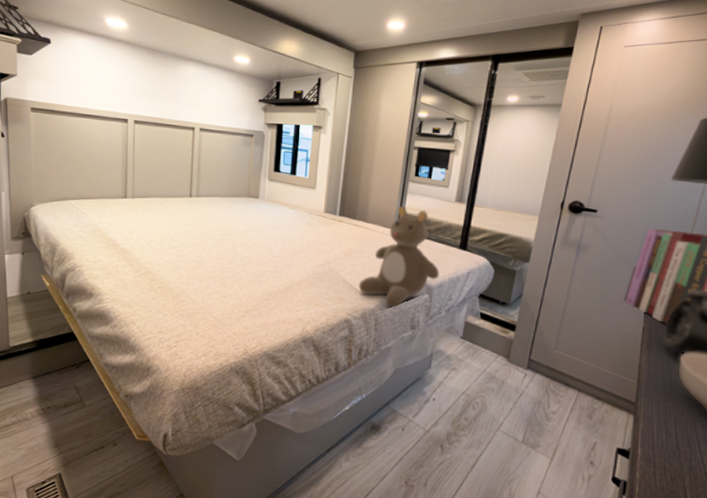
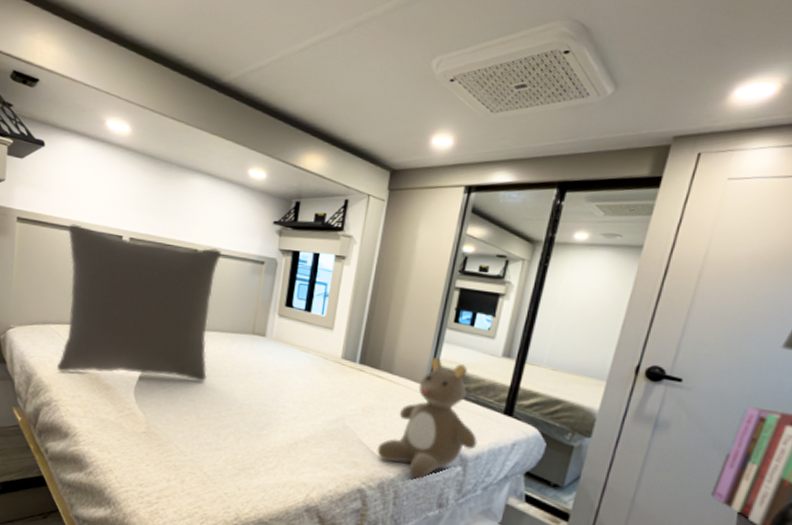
pillow: none [77,111,216,241] -> present [56,224,222,382]

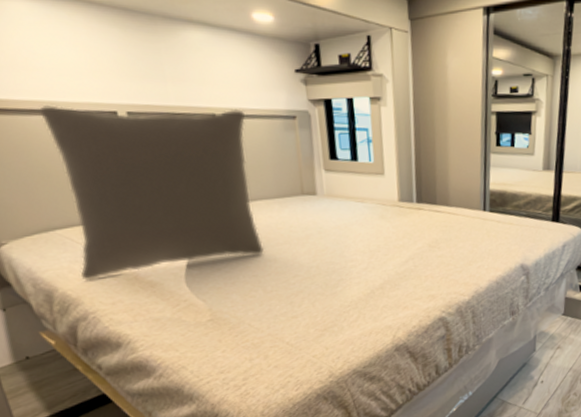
teddy bear: present [377,356,478,480] -> none [449,182,534,296]

